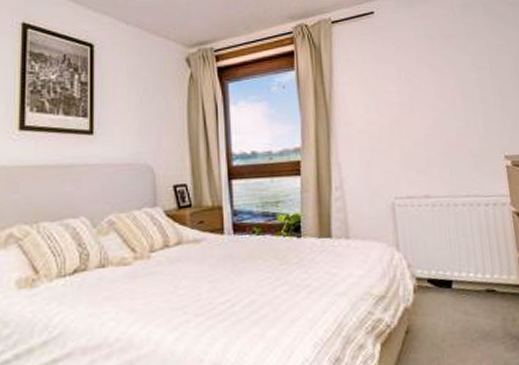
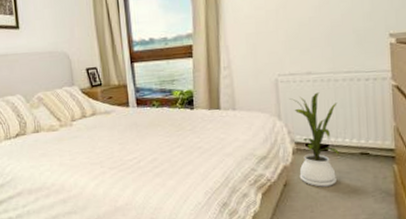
house plant: none [408,218,464,333] -> present [289,92,339,187]

